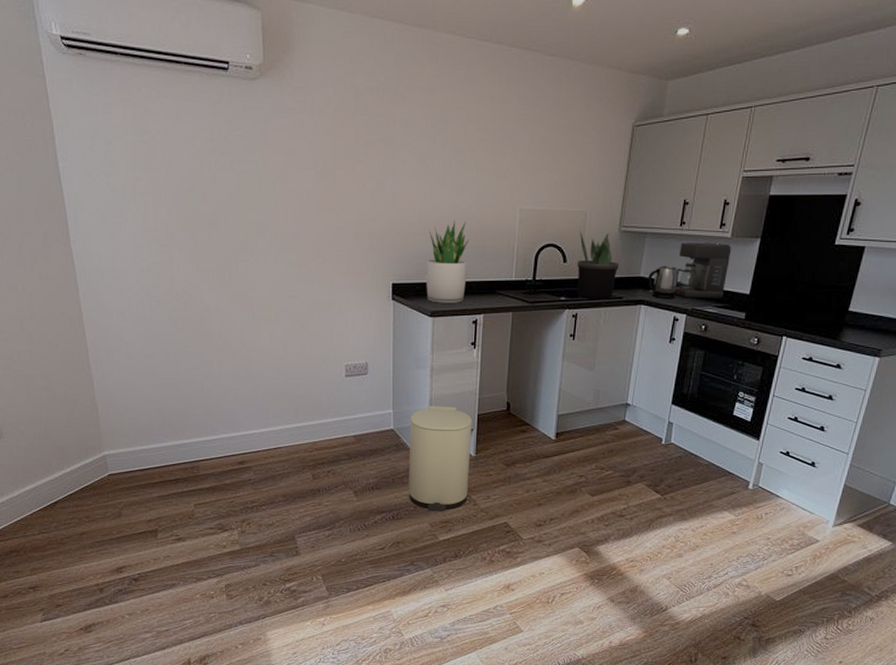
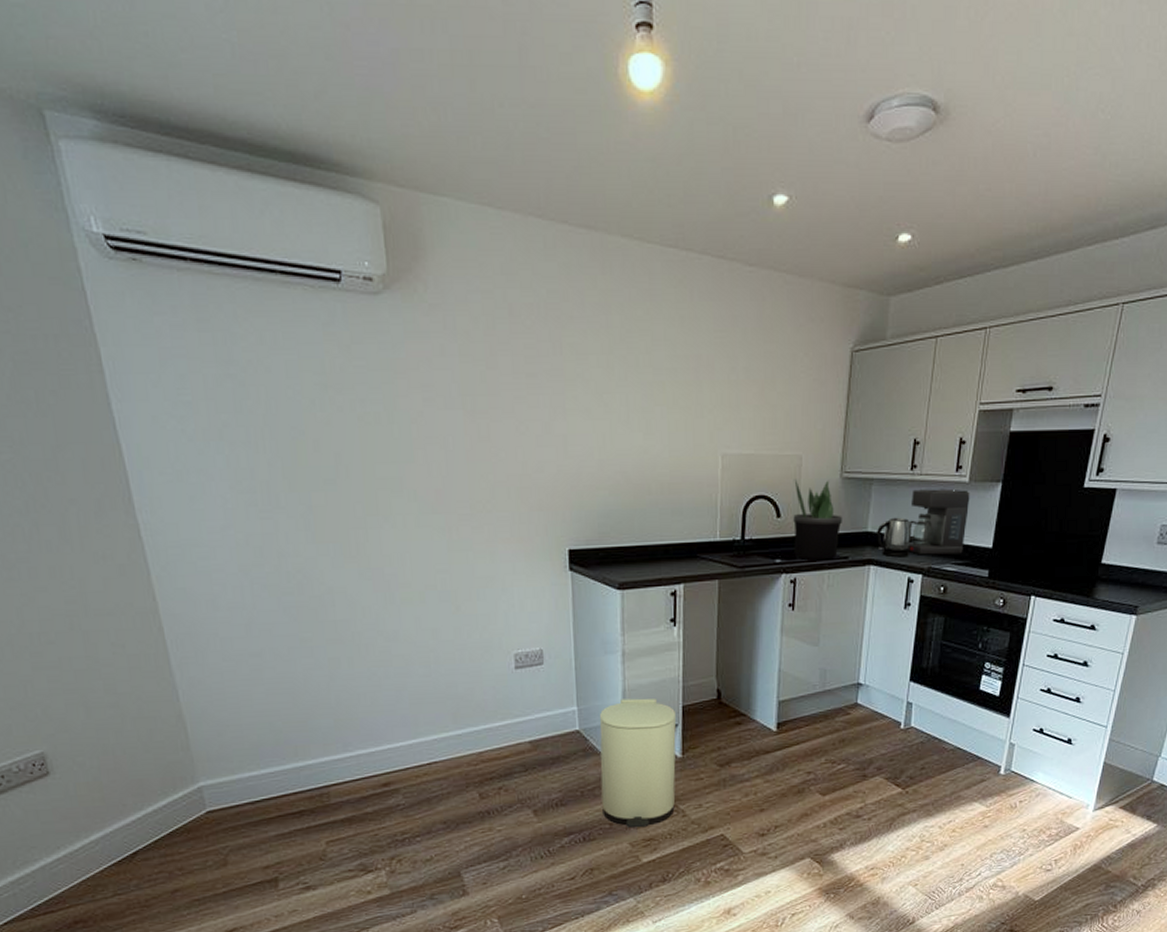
planter: present [426,220,468,303] -> none [610,469,661,572]

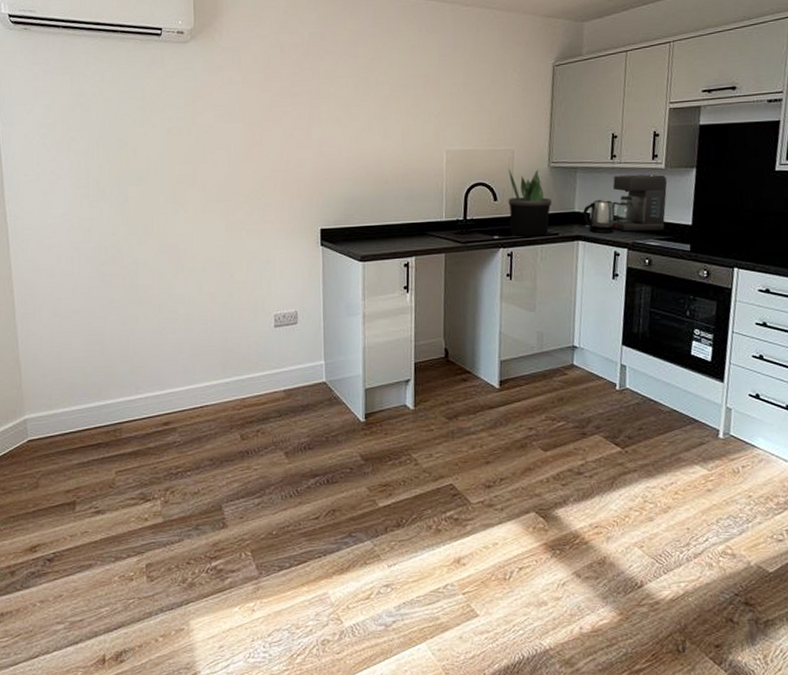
pedal bin: present [599,698,677,829] -> none [342,355,409,474]

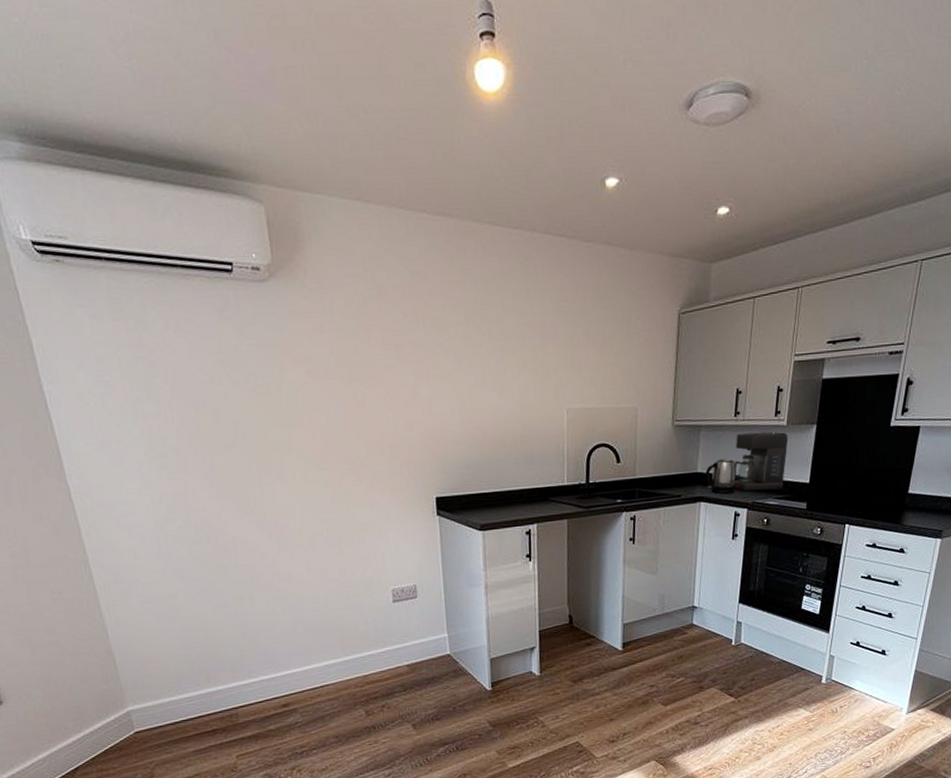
planter: present [508,169,553,237] -> none [631,428,676,500]

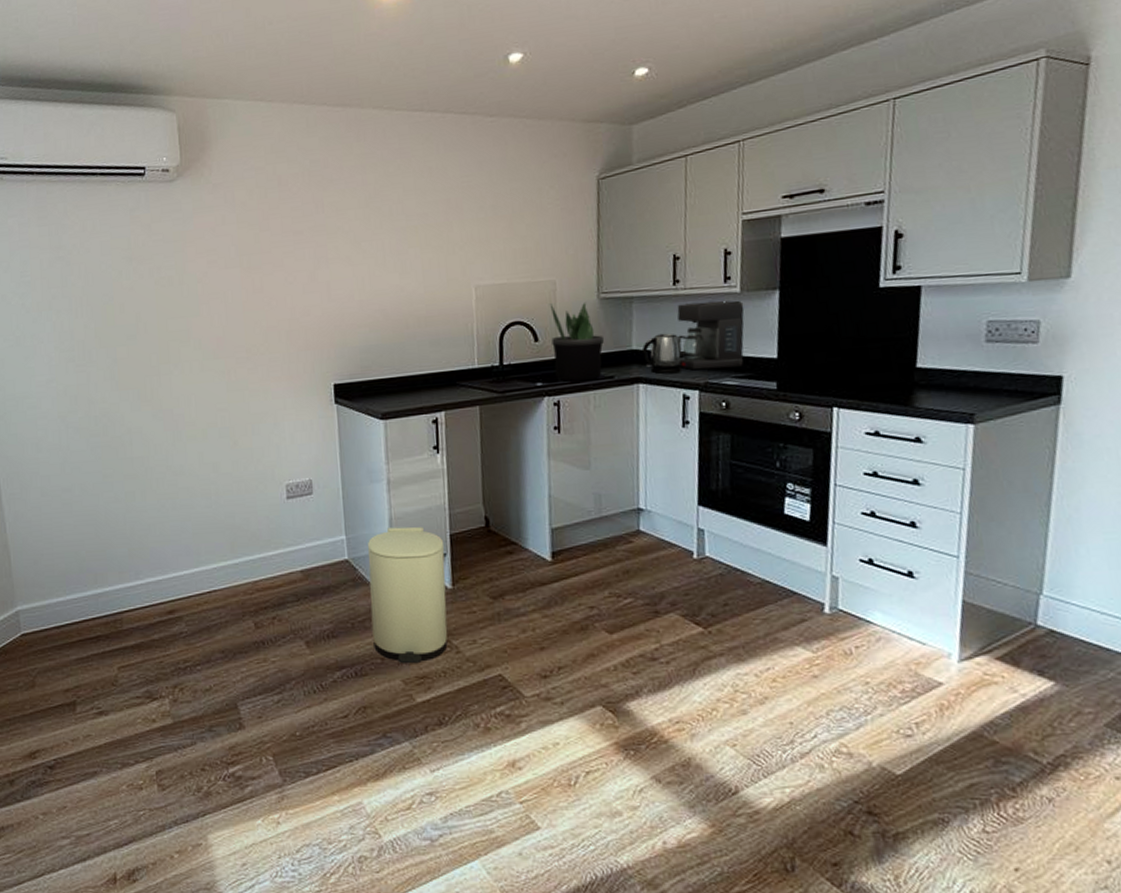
pedal bin: none [467,624,536,739] -> present [367,526,448,664]
planter: none [631,428,676,500] -> present [549,303,605,382]

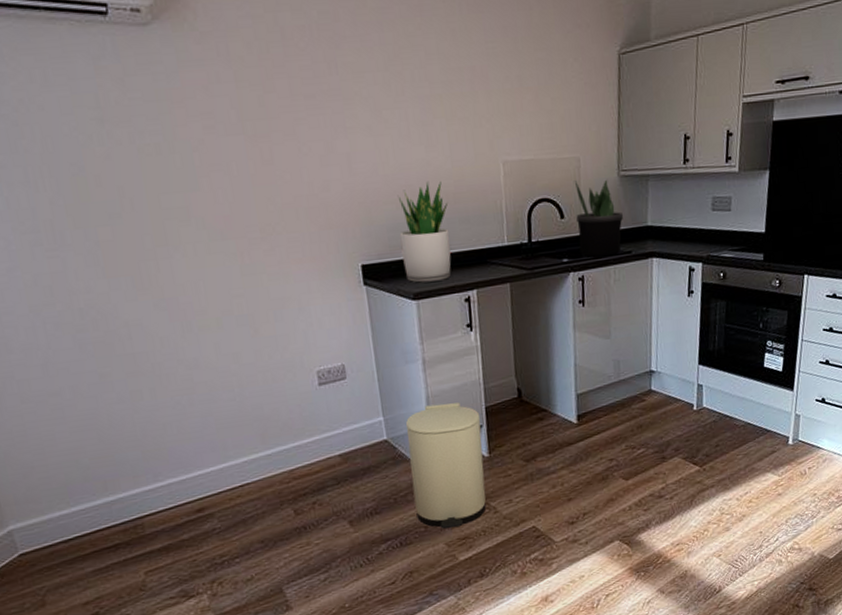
planter: none [371,305,420,403] -> present [397,181,452,283]
kettle: present [641,333,682,374] -> none [655,209,690,248]
coffee maker: present [677,300,744,371] -> none [686,179,741,245]

